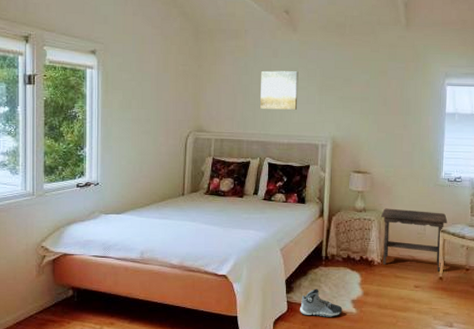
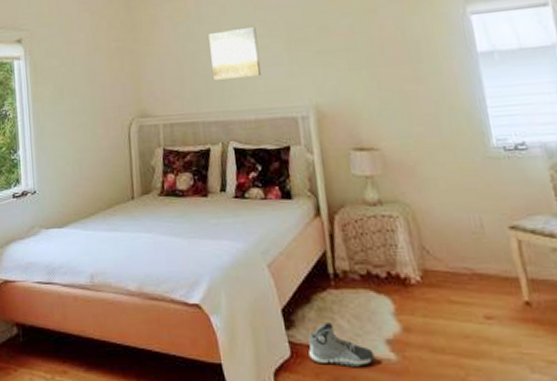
footstool: present [381,208,448,271] -> none [407,197,525,292]

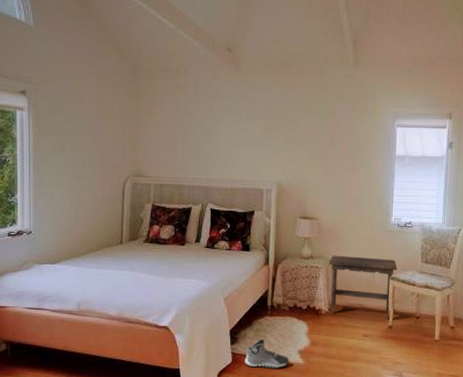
wall art: present [208,27,262,80] -> none [202,111,242,153]
footstool: none [407,197,525,292] -> present [329,255,398,320]

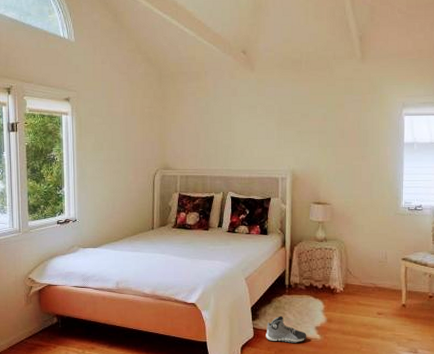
footstool: present [329,255,398,320] -> none [342,238,409,299]

